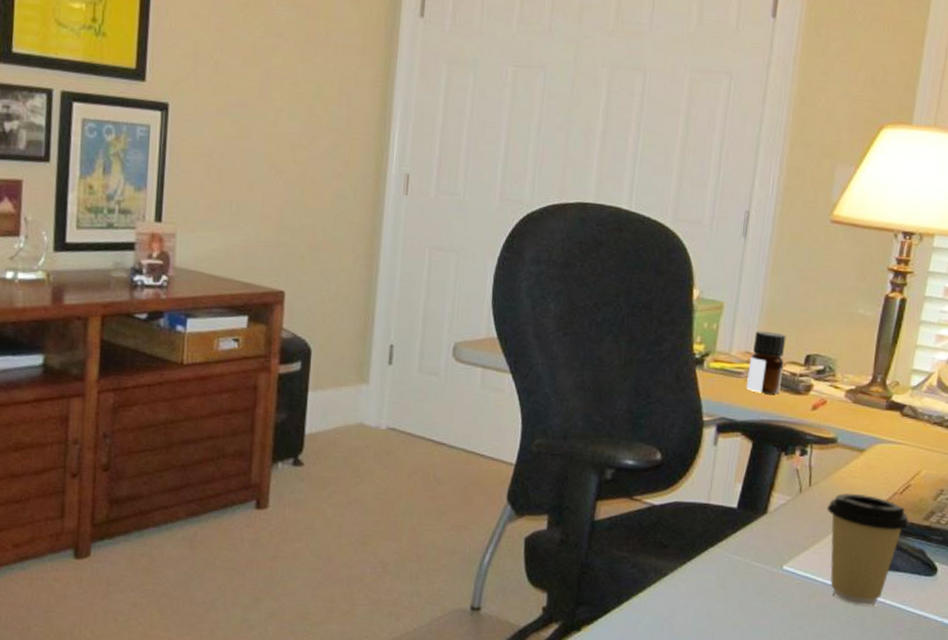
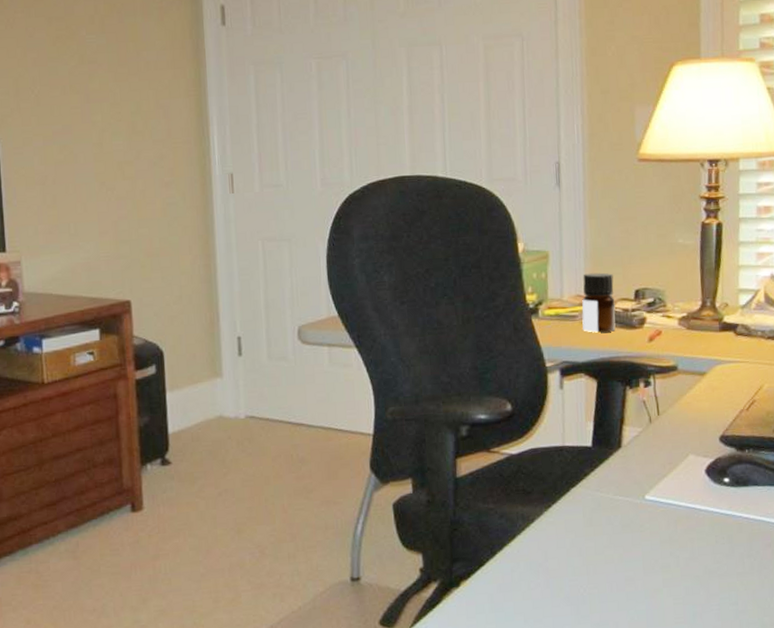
coffee cup: present [826,493,909,606] -> none [678,415,760,524]

